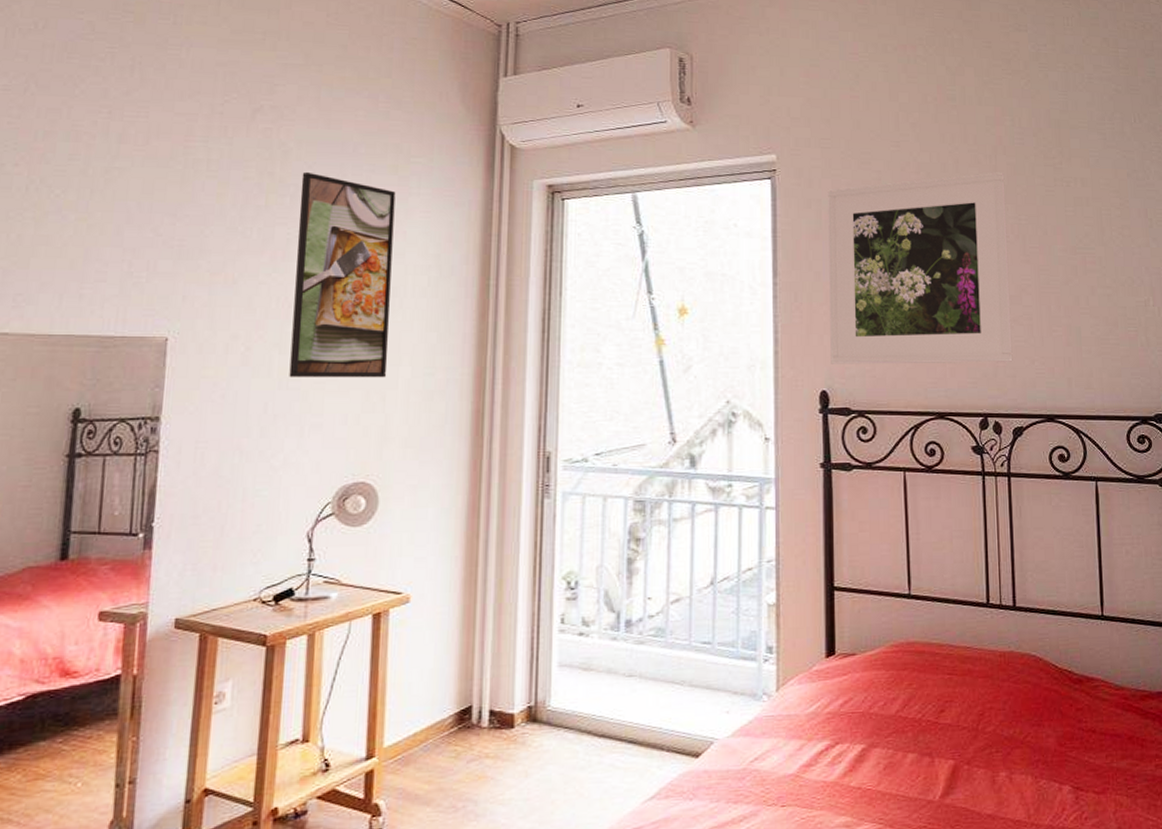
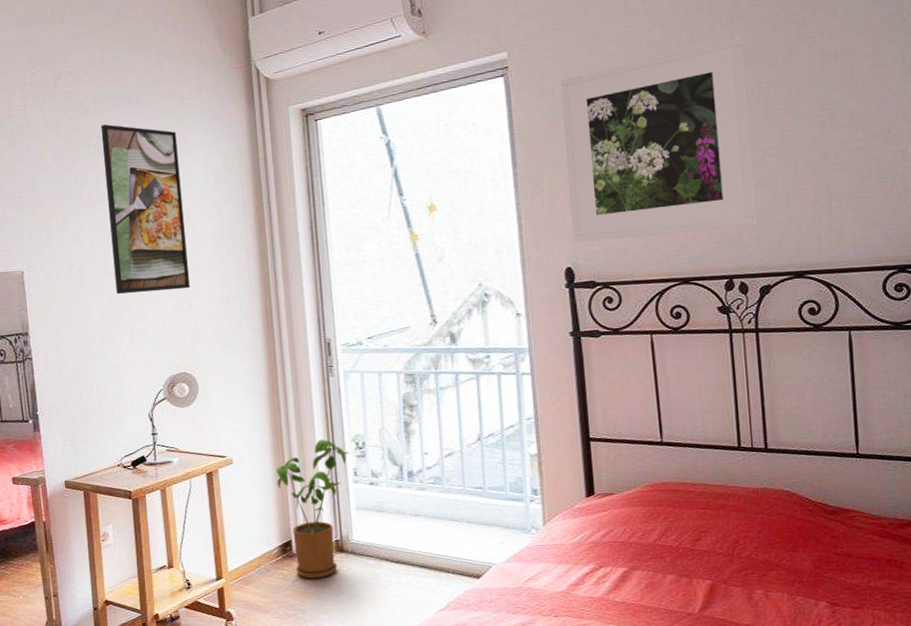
house plant: none [462,576,558,758] -> present [276,439,350,579]

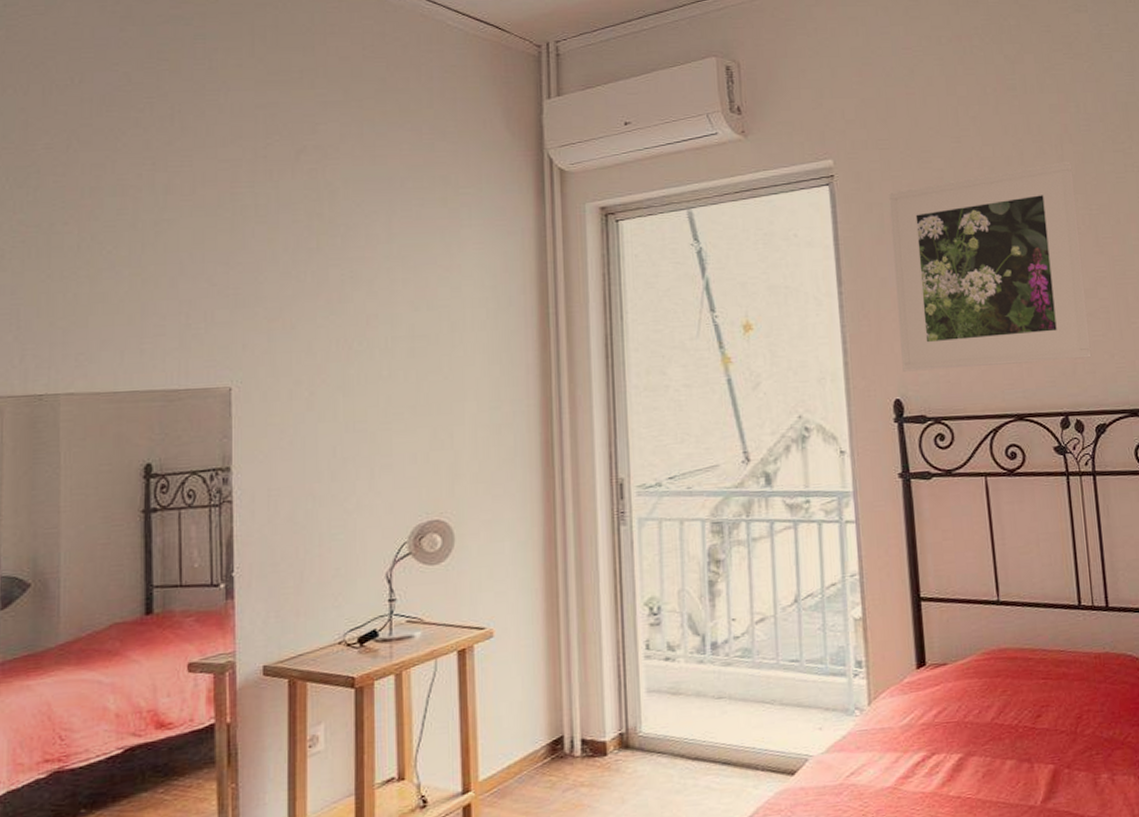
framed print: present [100,124,191,294] -> none [351,210,453,420]
house plant: present [276,439,350,579] -> none [548,604,641,786]

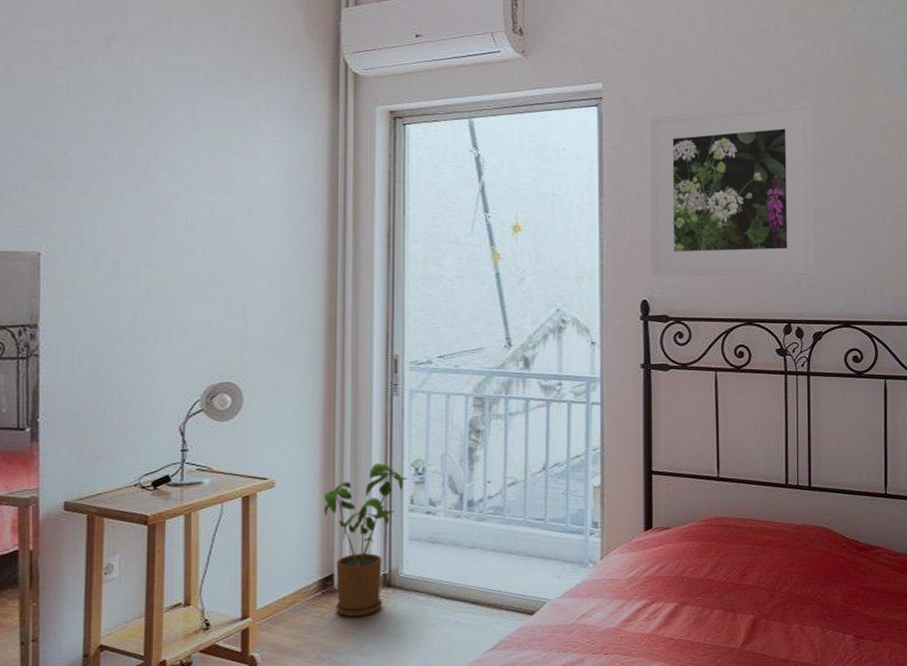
house plant: none [548,604,641,786] -> present [323,463,408,617]

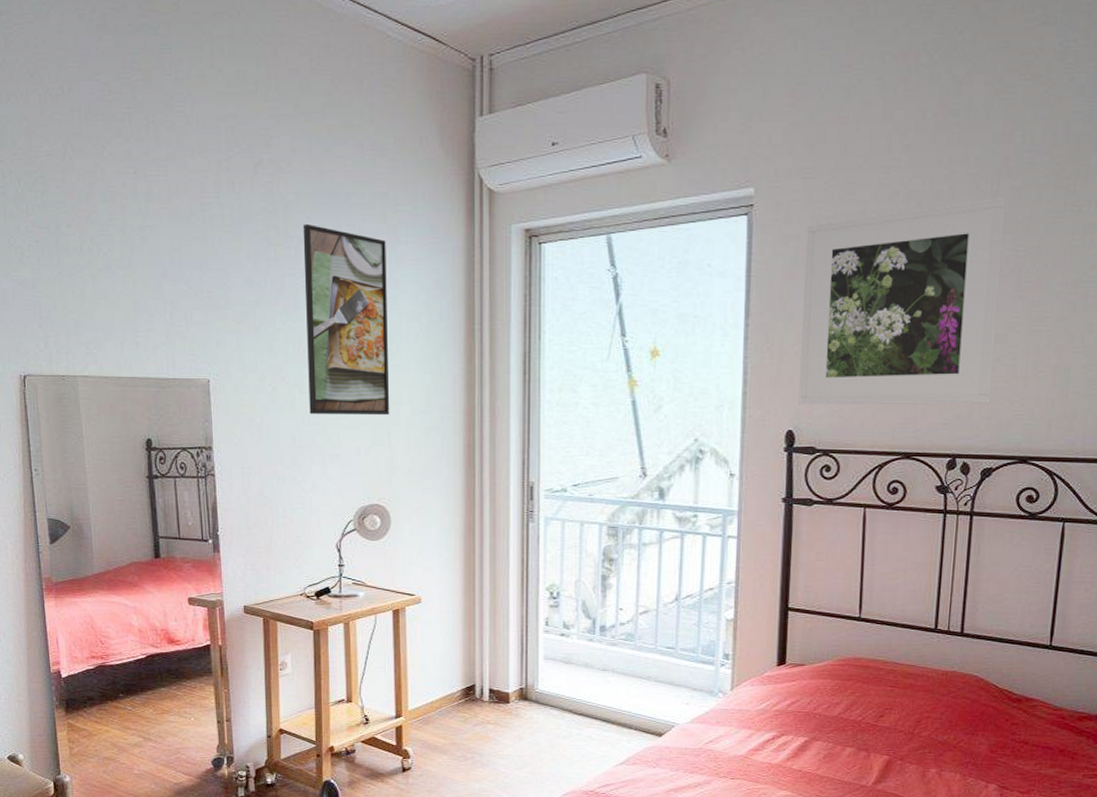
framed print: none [155,97,247,289] -> present [303,223,390,416]
house plant: present [323,463,408,617] -> none [465,586,543,724]

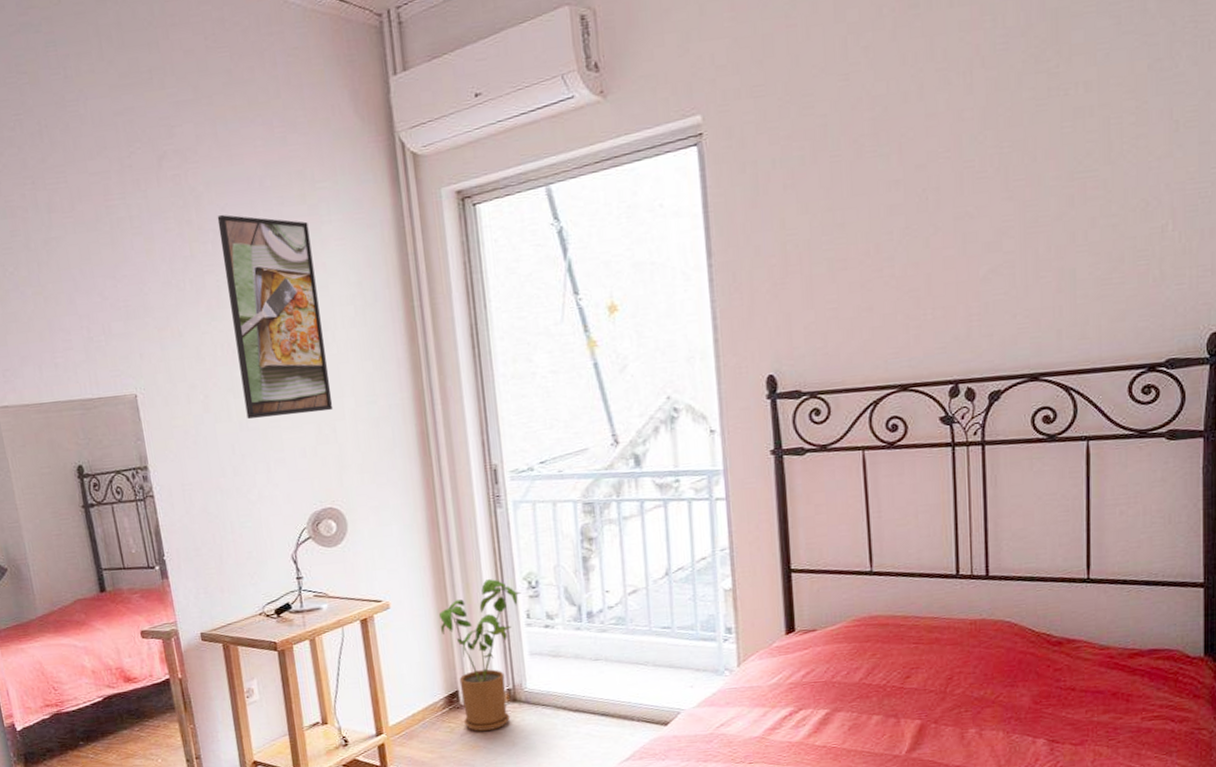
house plant: none [465,586,543,724] -> present [438,579,521,731]
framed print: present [798,198,1006,405] -> none [764,91,990,346]

